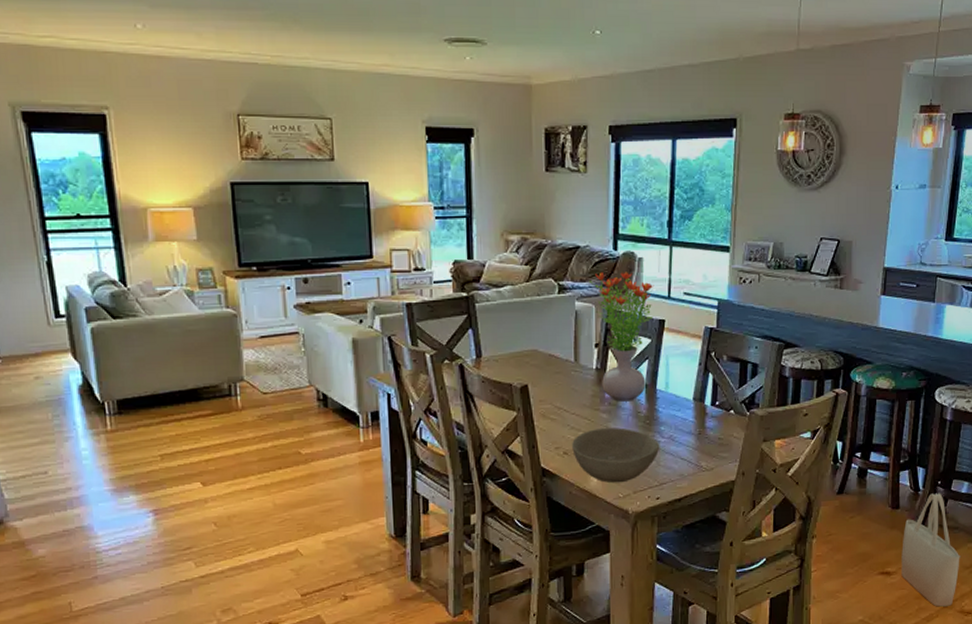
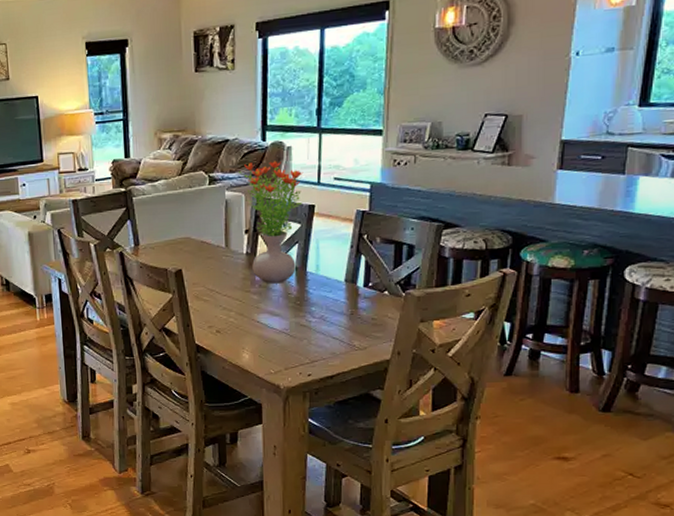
bowl: present [572,427,660,483] -> none [224,308,311,360]
shopping bag: present [901,493,962,607] -> none [581,377,657,497]

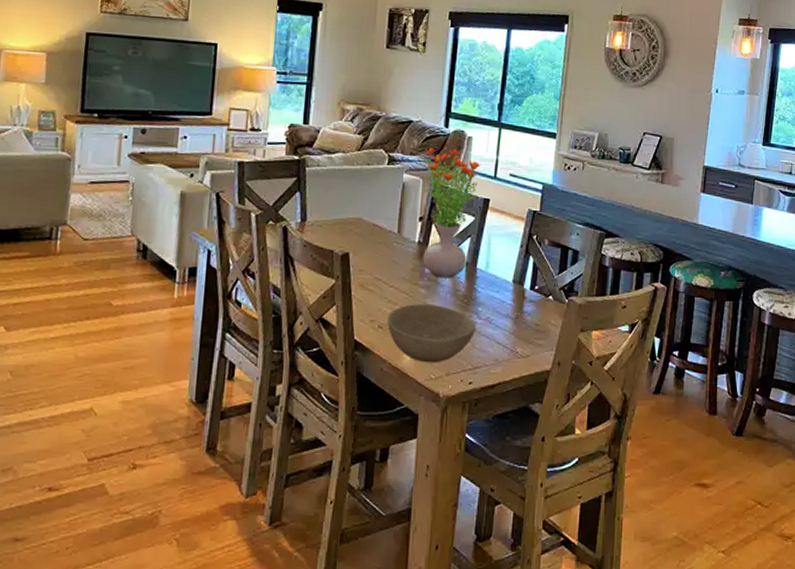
bowl: none [224,308,311,360] -> present [387,304,477,363]

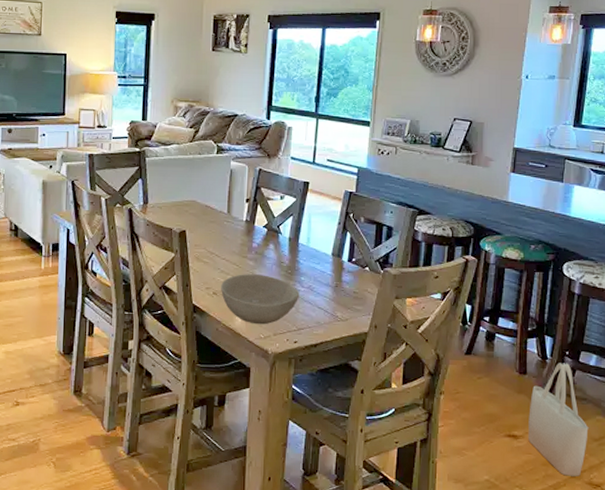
flower arrangement: present [418,147,482,278] -> none [243,138,301,252]
shopping bag: none [718,401,781,528] -> present [528,363,590,476]

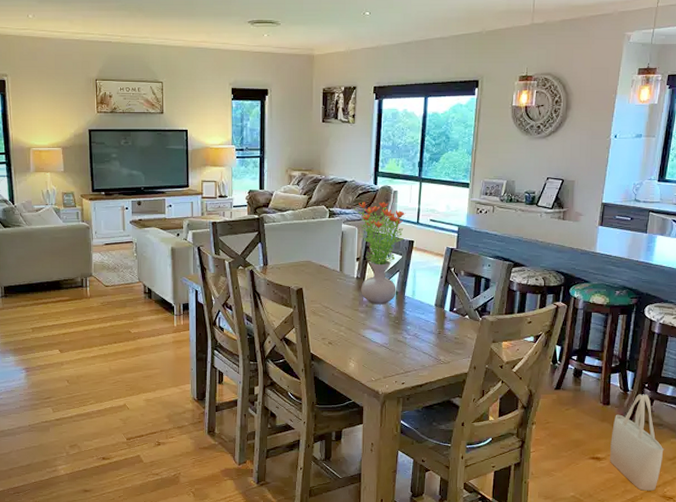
bowl: present [221,274,300,325] -> none [336,325,406,369]
flower arrangement: none [243,138,301,252] -> present [353,202,406,305]

